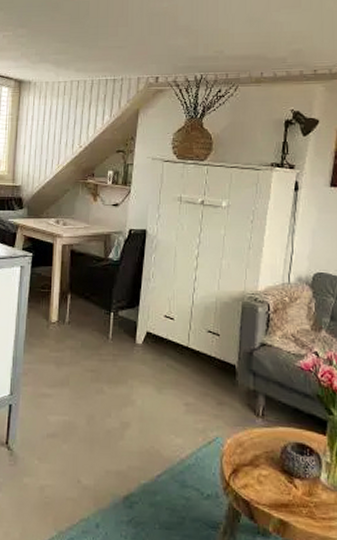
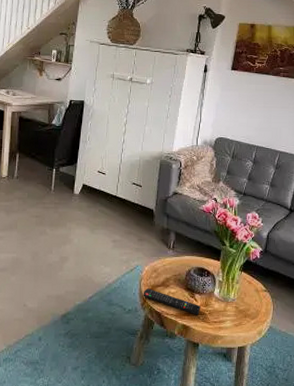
remote control: none [225,468,303,508] -> present [143,288,201,315]

